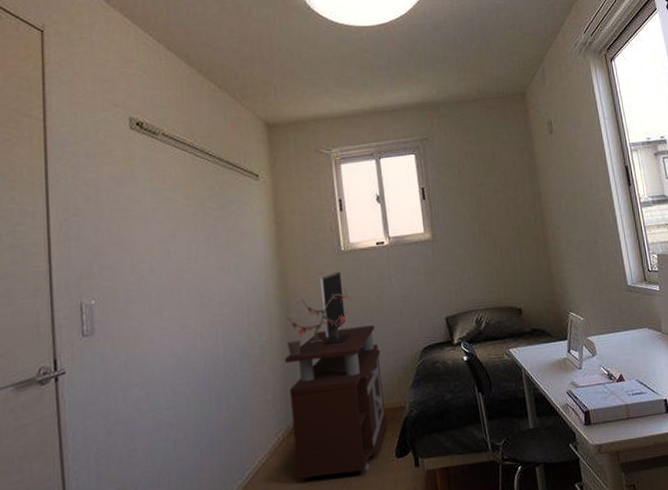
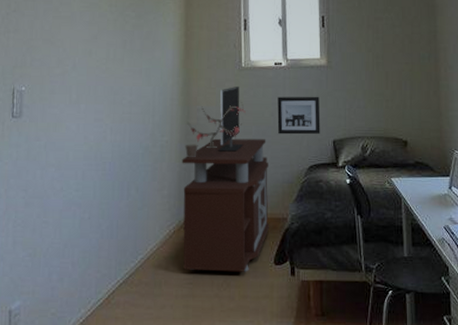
wall art: none [383,273,432,318] -> present [277,96,320,135]

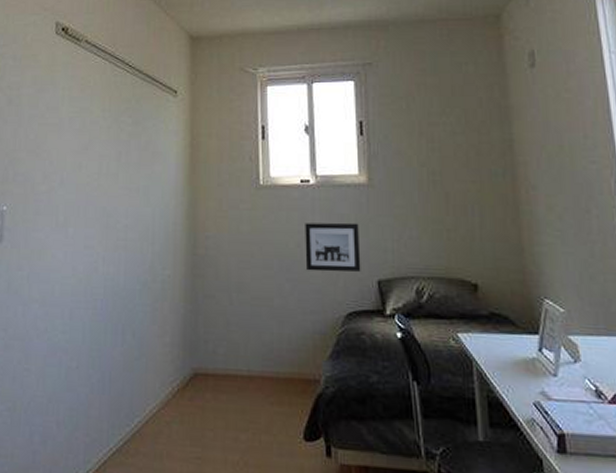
tv stand: present [181,87,270,272] -> none [187,209,298,448]
potted plant: present [184,102,246,158] -> none [190,229,265,298]

